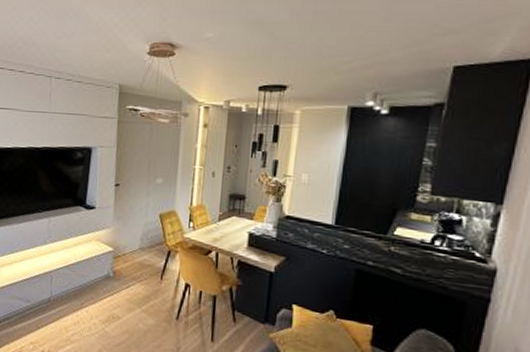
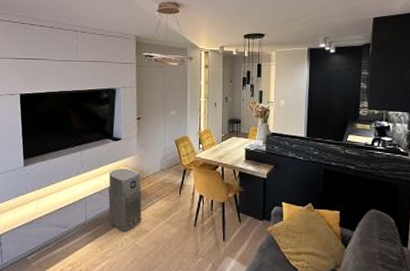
air purifier: none [77,241,116,315] -> present [108,168,142,232]

